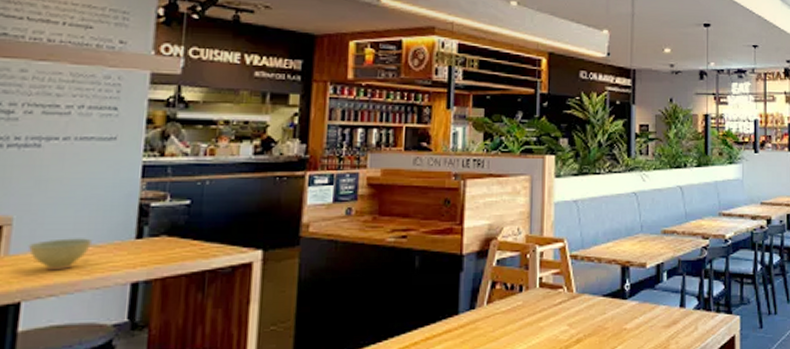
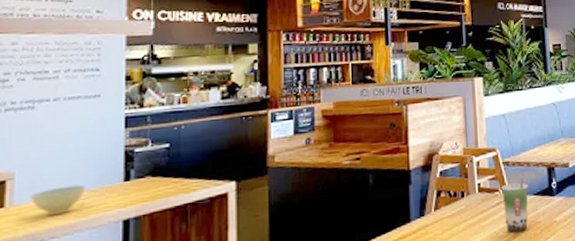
beverage cup: none [565,271,598,338] -> present [500,173,529,233]

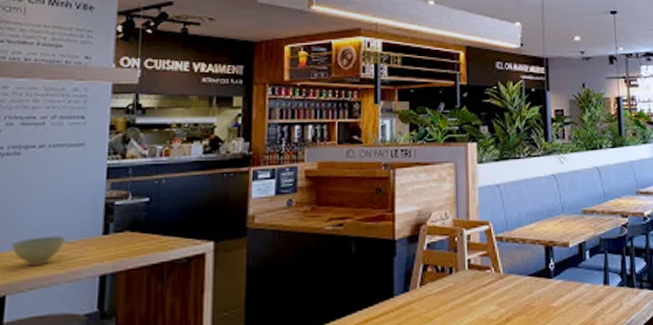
beverage cup: present [500,173,529,233] -> none [492,251,524,317]

